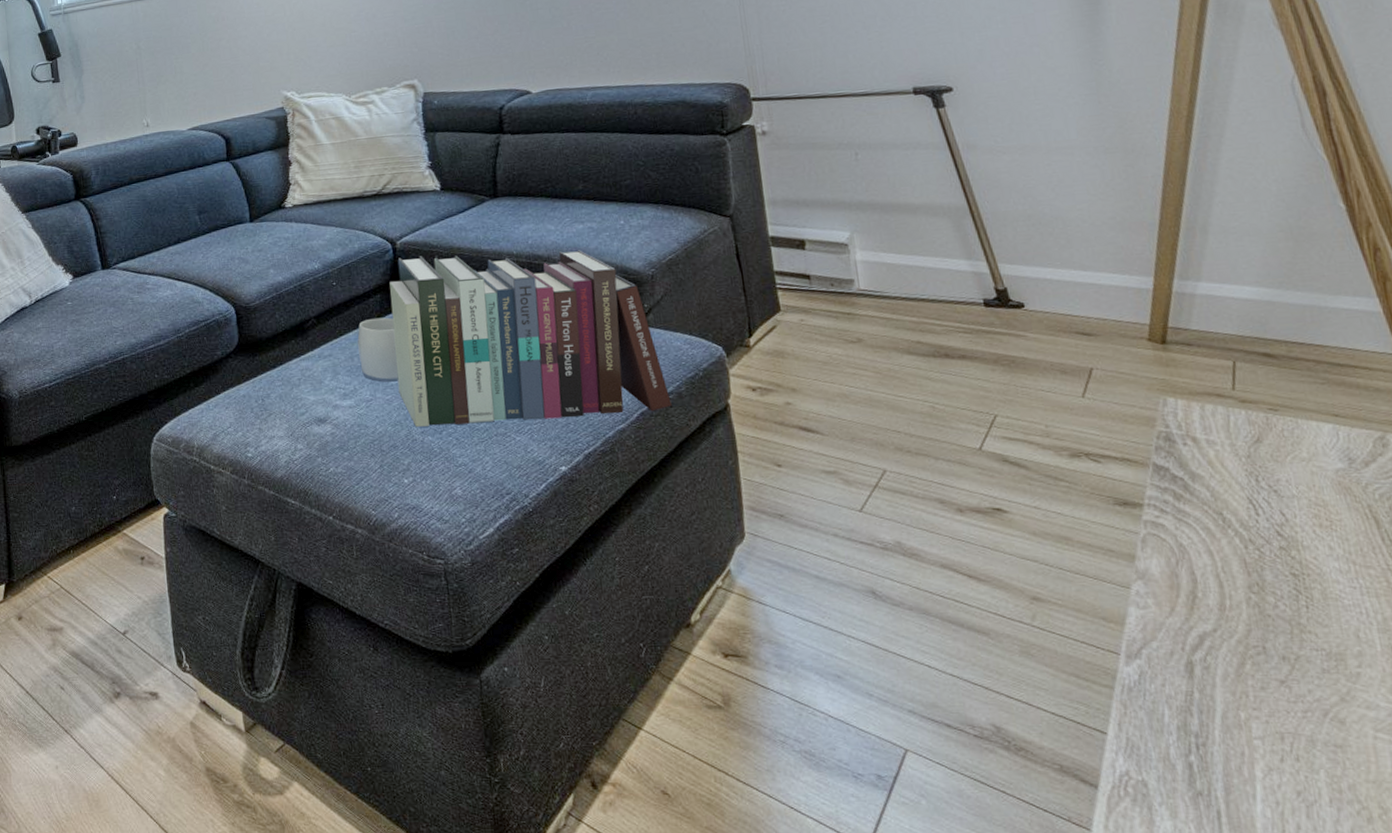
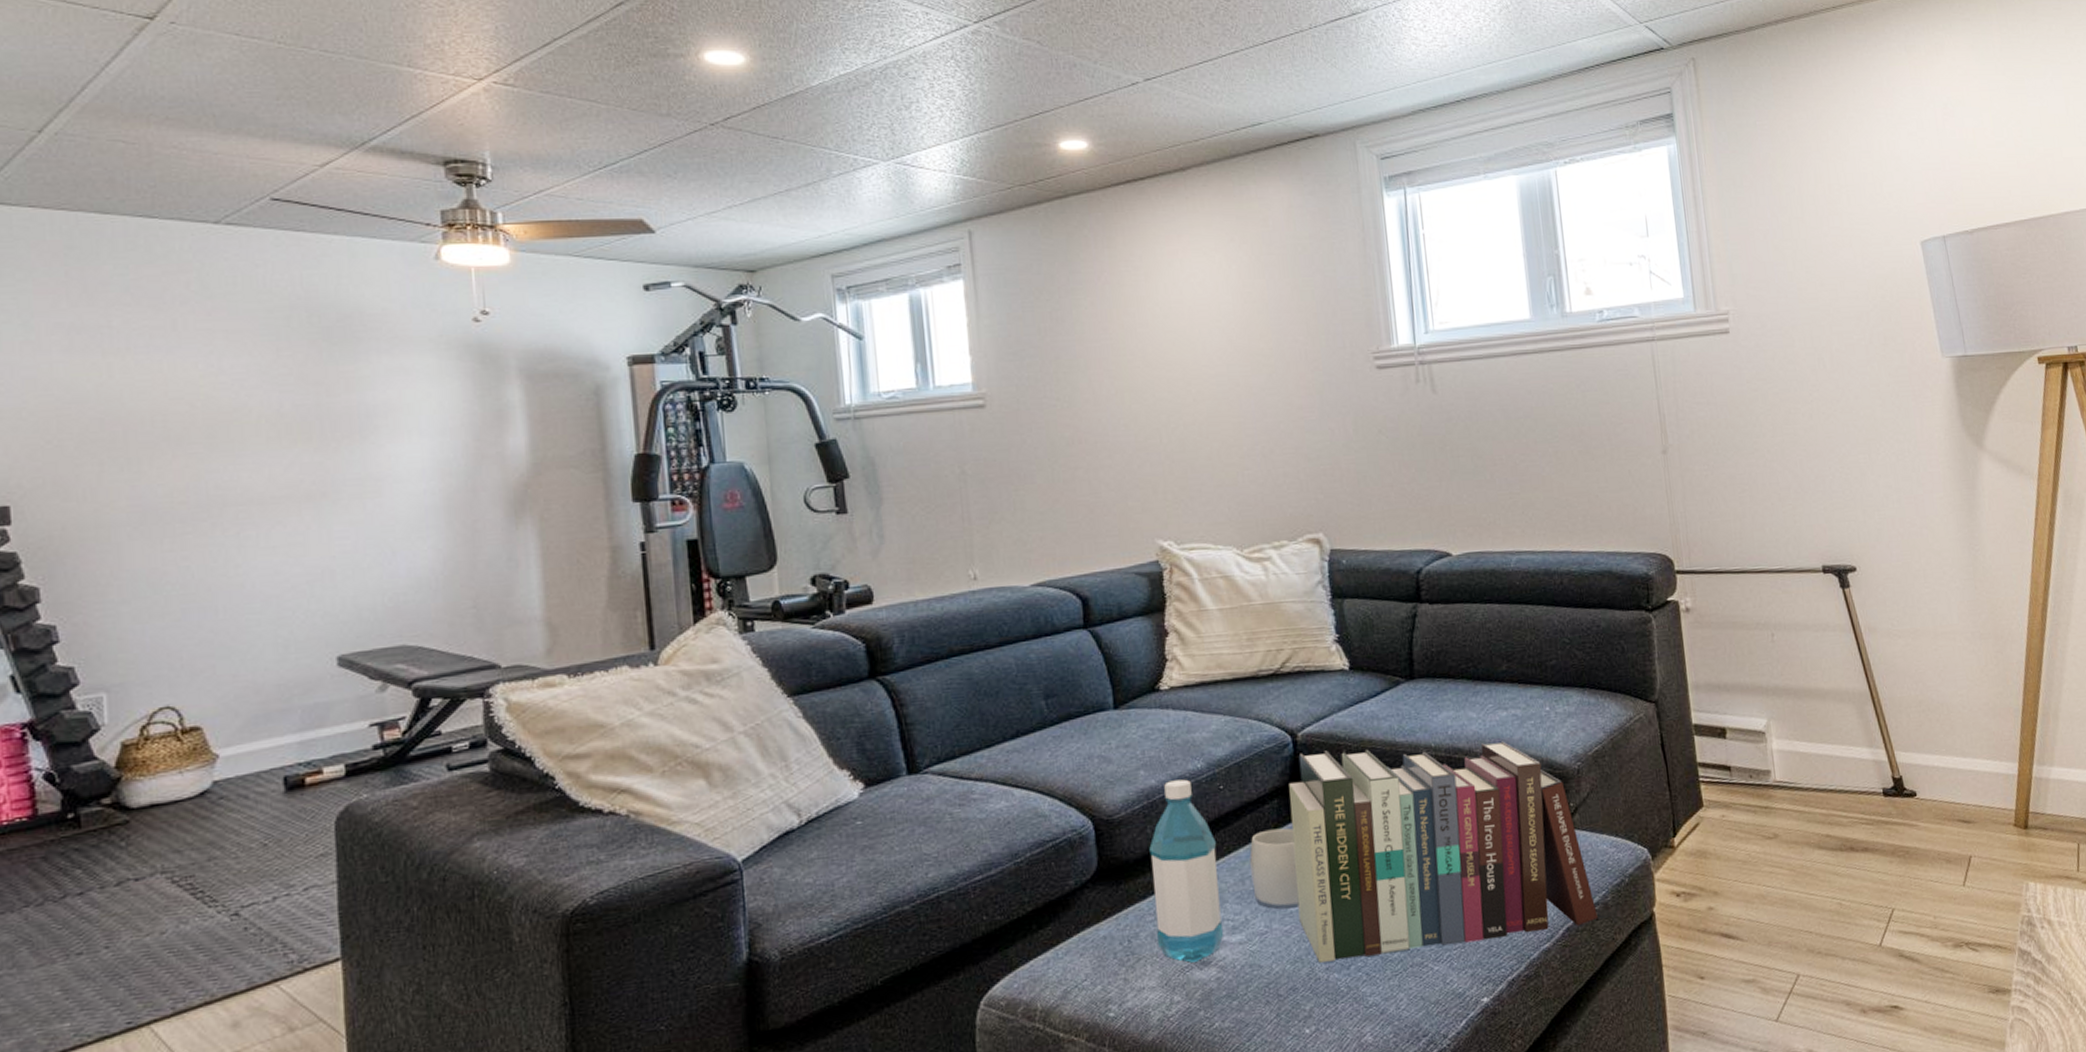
water bottle: none [278,277,337,420] -> present [1149,779,1224,963]

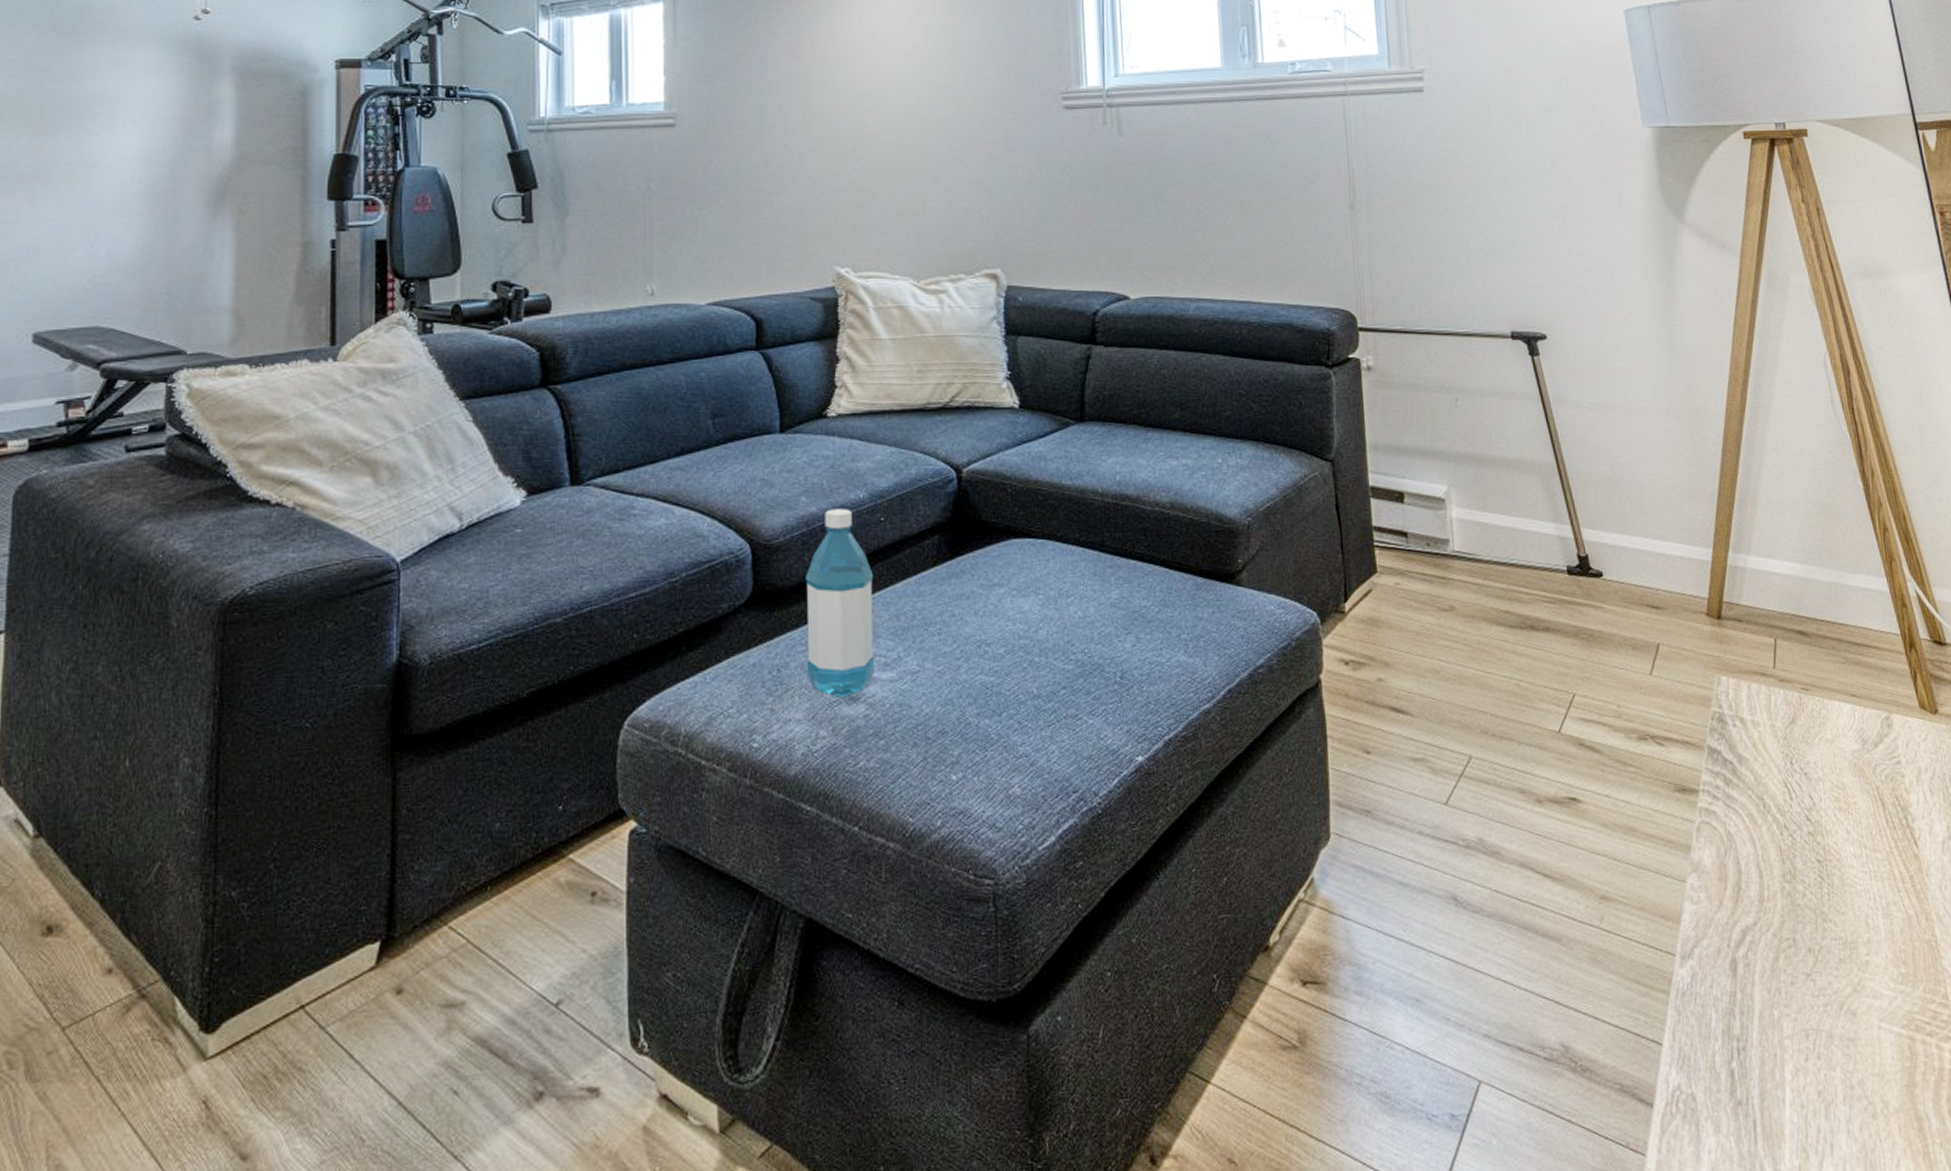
mug: present [1249,828,1299,910] -> none [906,565,954,649]
books: present [1289,741,1598,963] -> none [950,488,1262,707]

